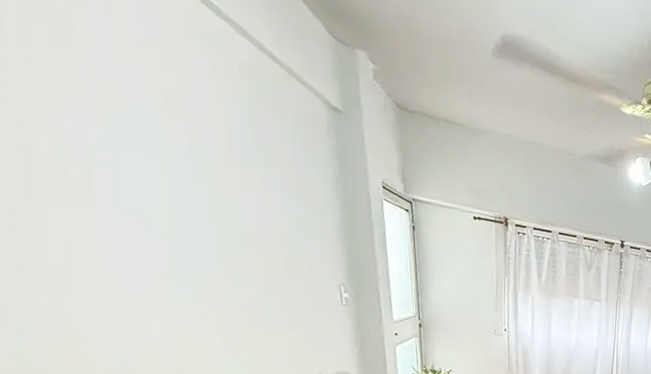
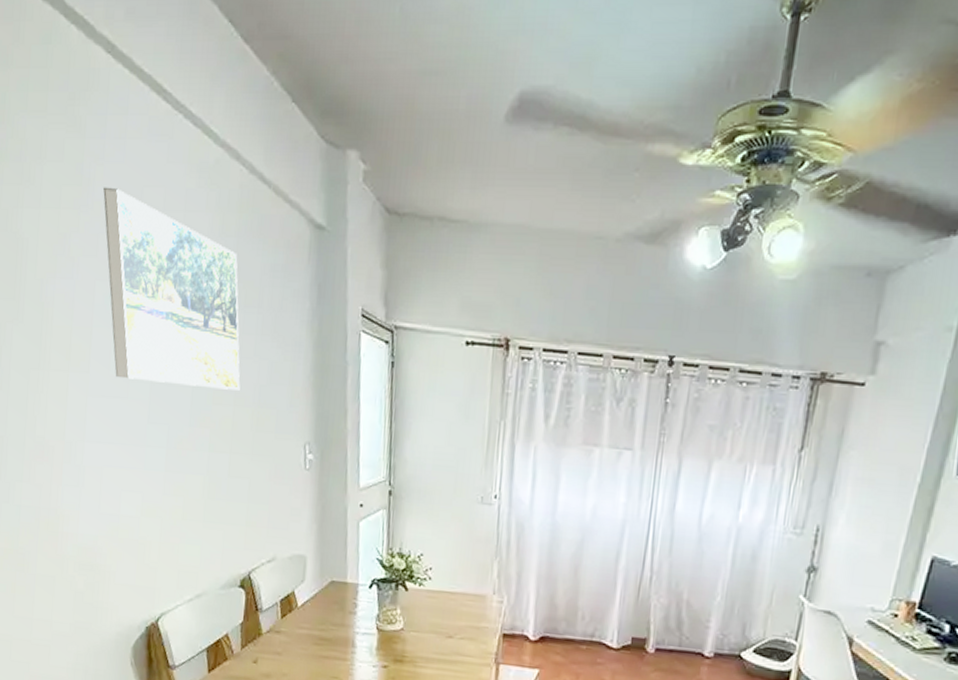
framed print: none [87,31,270,237] -> present [103,187,240,390]

